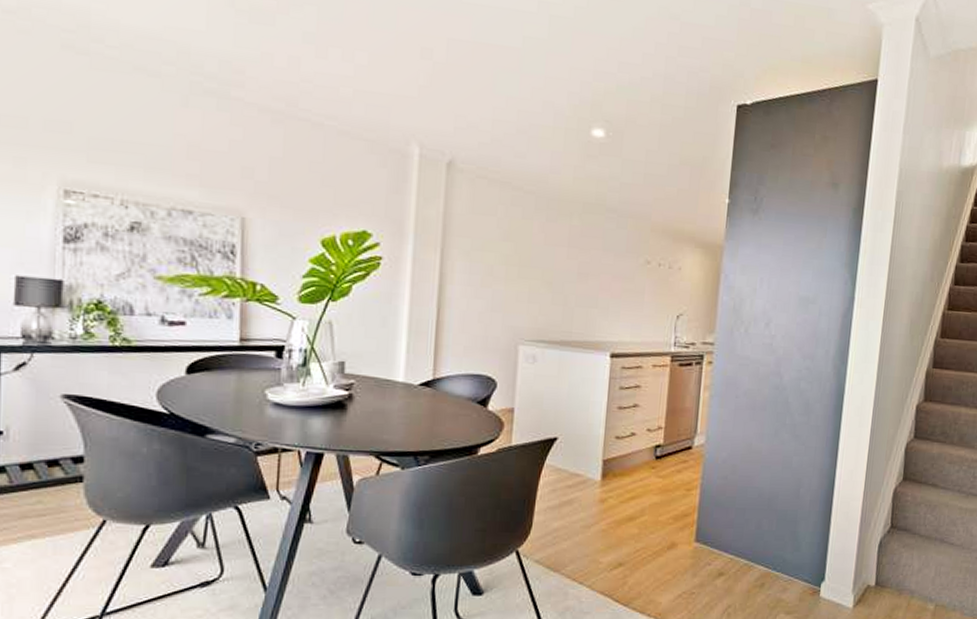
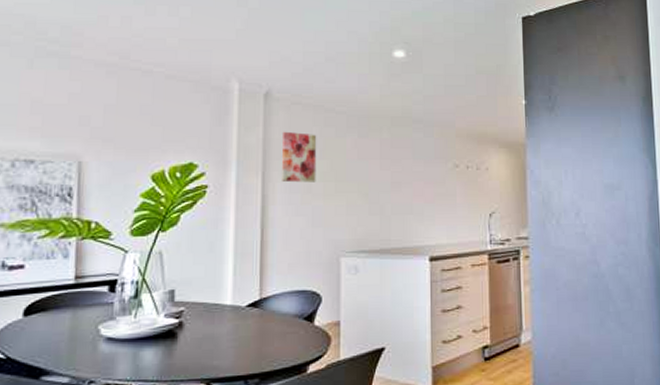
wall art: none [462,206,502,265] -> present [282,131,317,183]

